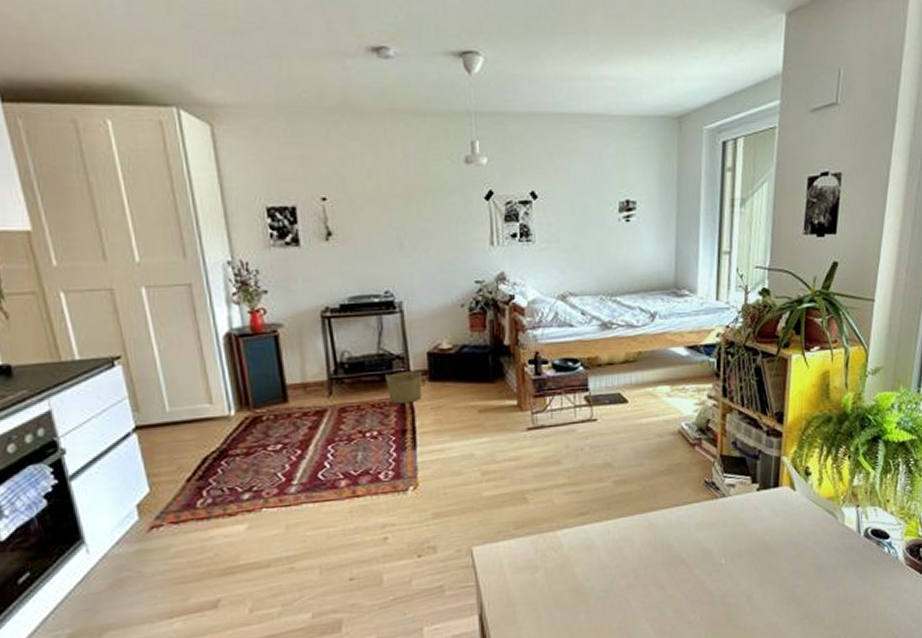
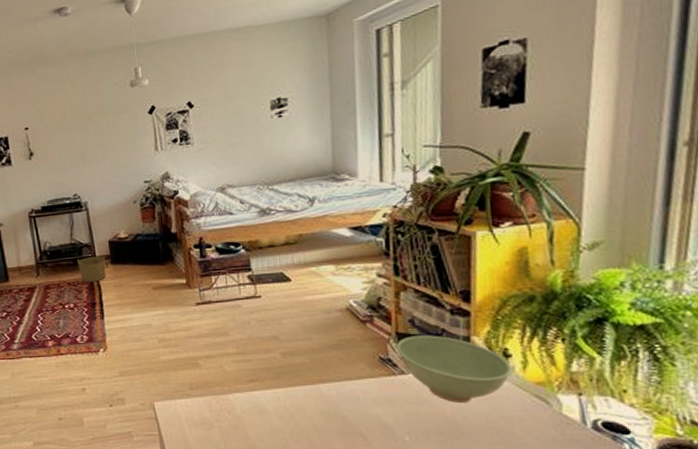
bowl: none [719,456,811,522] -> present [395,335,513,403]

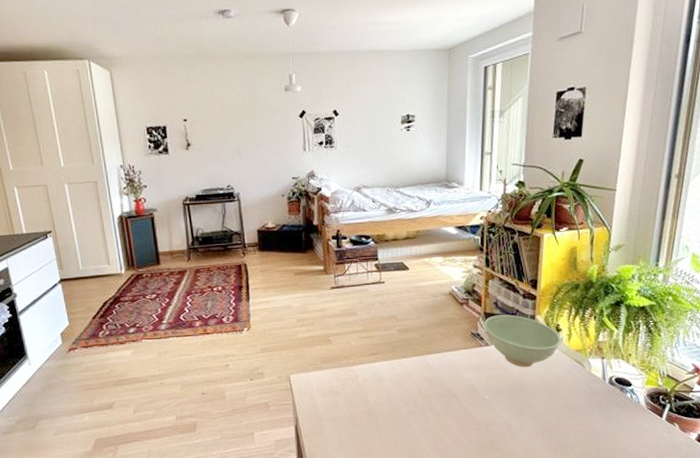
basket: present [77,256,106,283] -> none [227,244,254,267]

